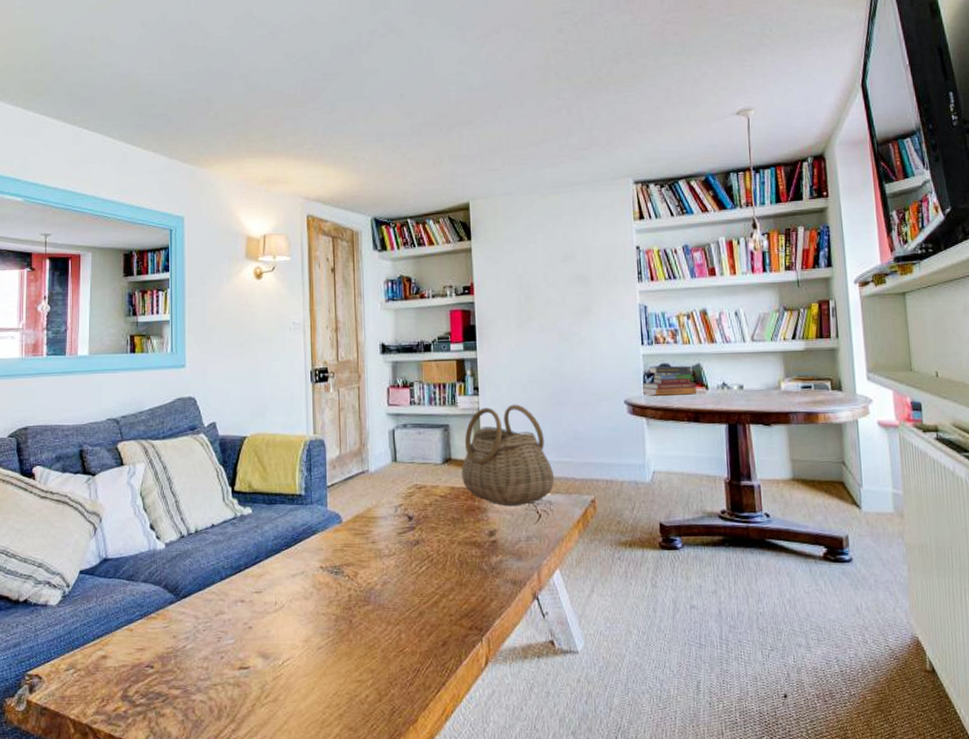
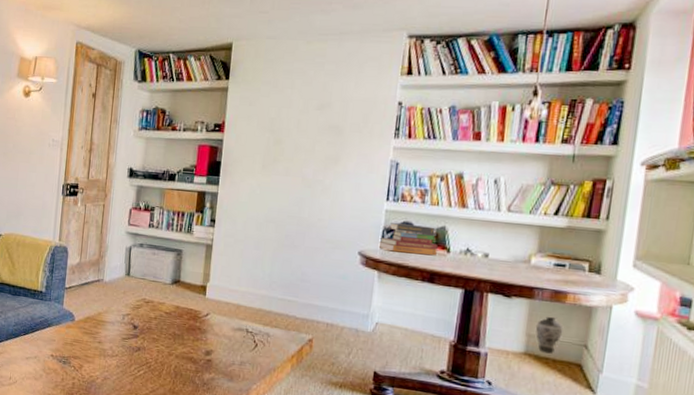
basket: present [461,404,555,506] -> none [187,239,276,333]
decorative vase: none [797,438,822,476] -> present [534,316,564,354]

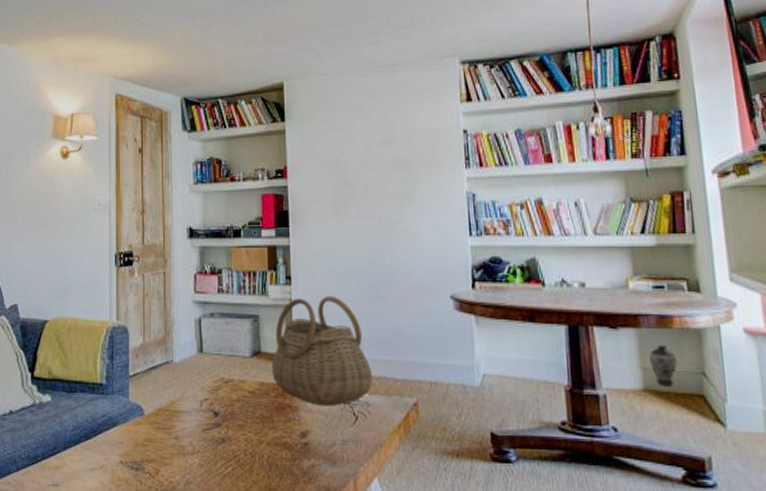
basket: none [187,239,276,333] -> present [272,296,373,405]
books: present [378,223,438,256] -> none [470,260,532,291]

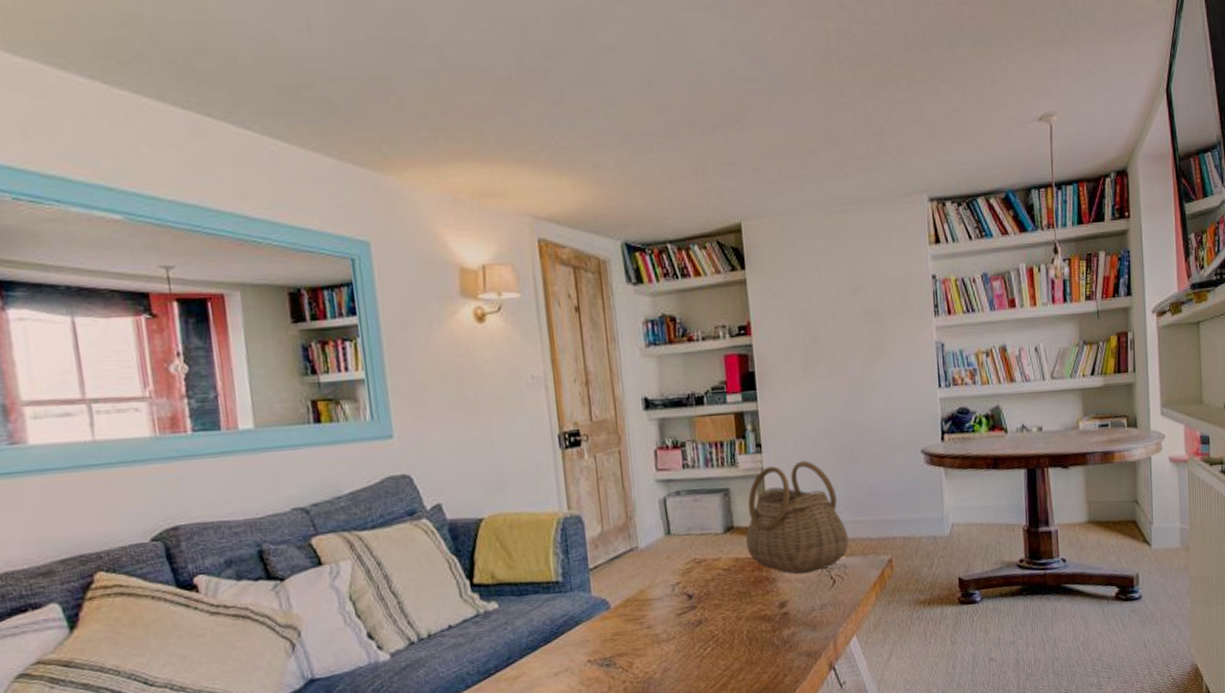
decorative vase: present [648,344,678,387] -> none [1093,478,1117,517]

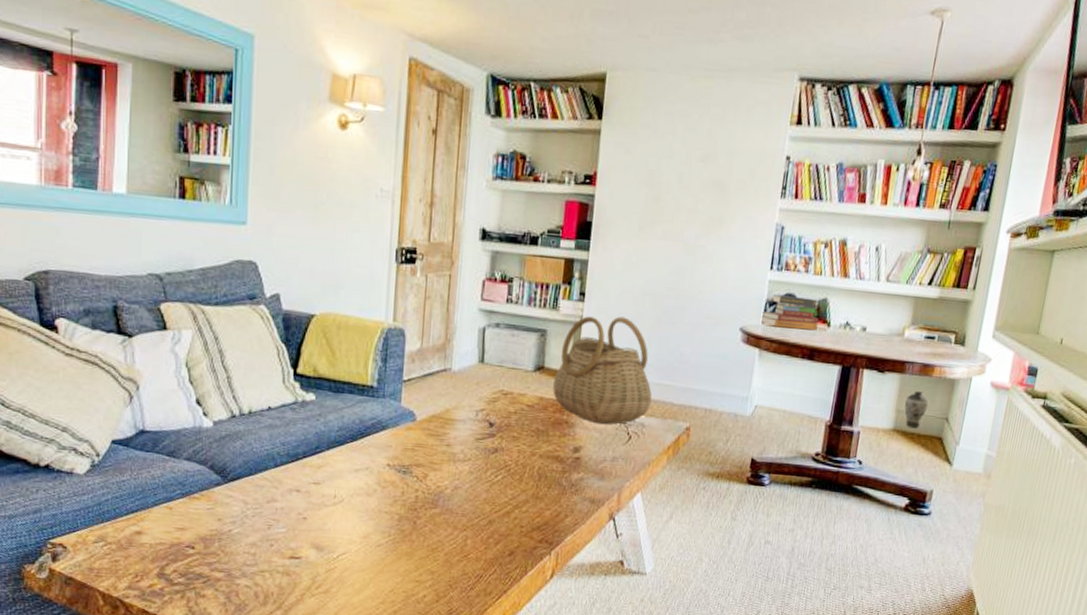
books: none [939,408,996,443] -> present [760,295,819,331]
decorative vase: none [1093,478,1117,517] -> present [903,390,929,429]

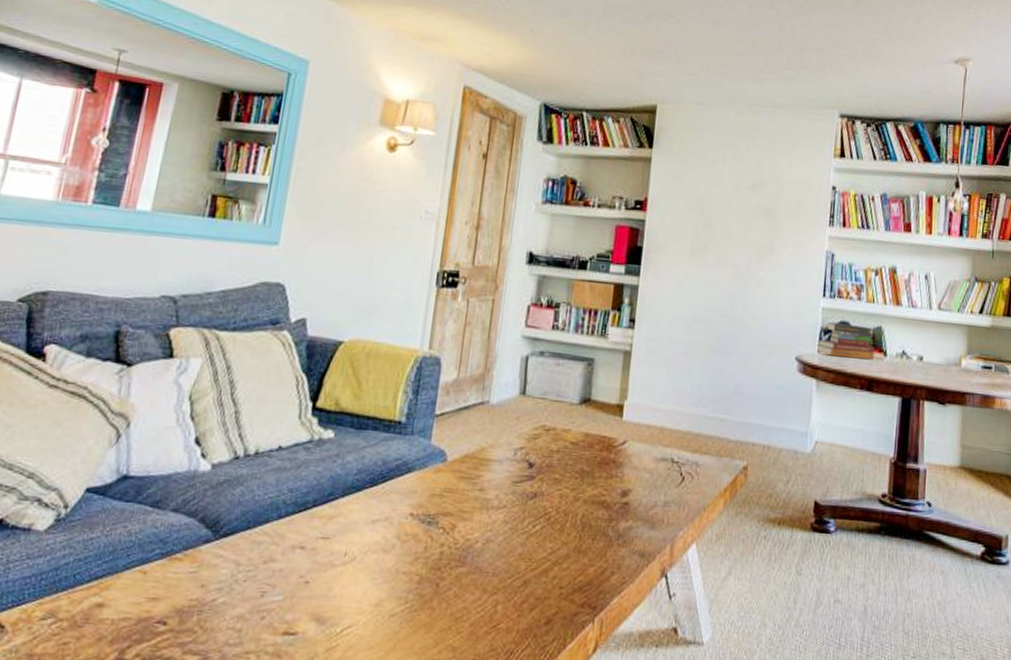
basket: present [552,316,652,425] -> none [599,344,707,464]
decorative vase: present [903,390,929,429] -> none [968,424,993,466]

